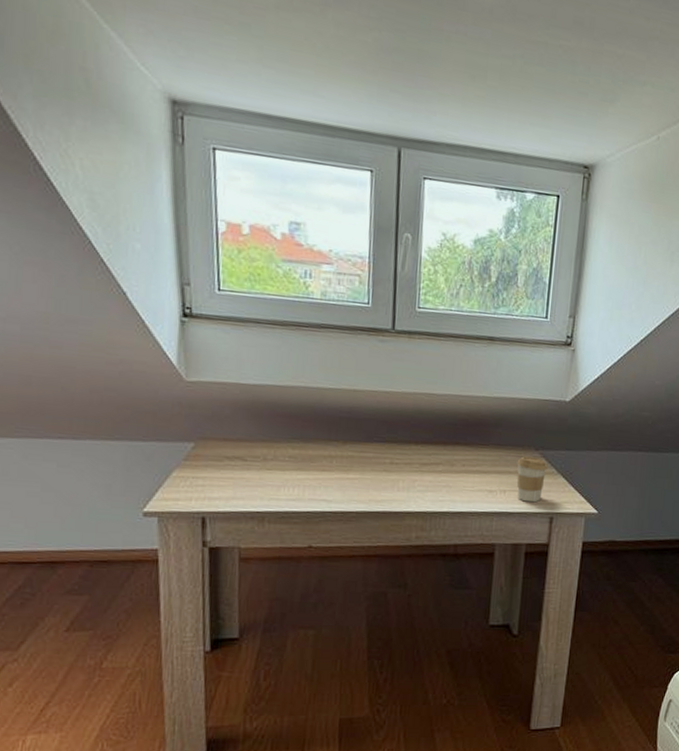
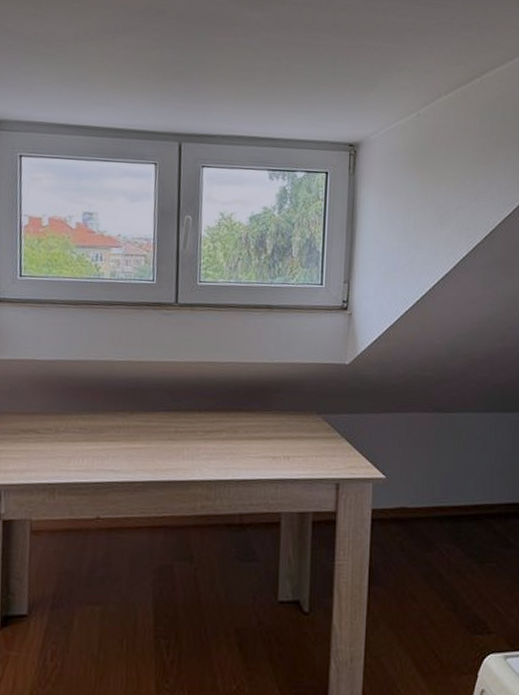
coffee cup: present [516,456,548,503] -> none [299,421,331,468]

